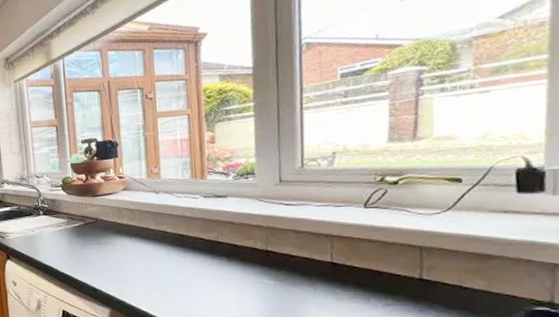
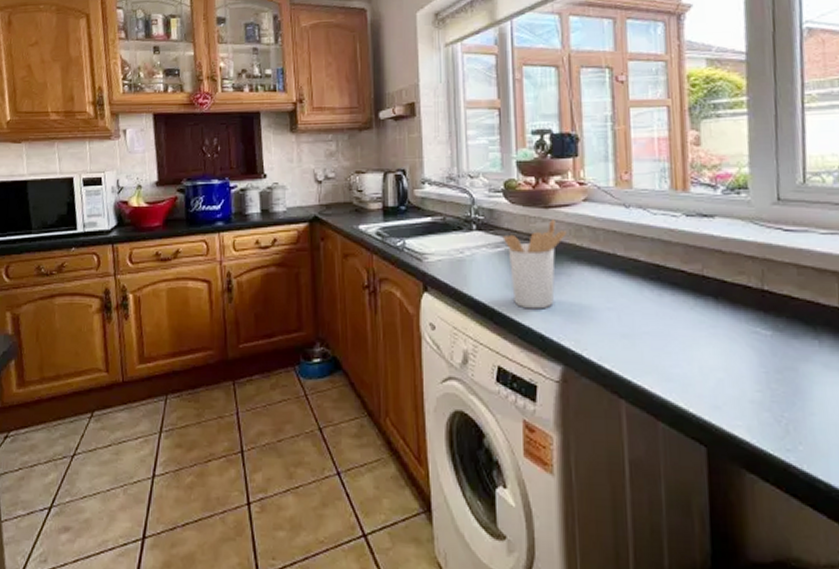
utensil holder: none [62,205,111,270] -> present [502,219,568,309]

